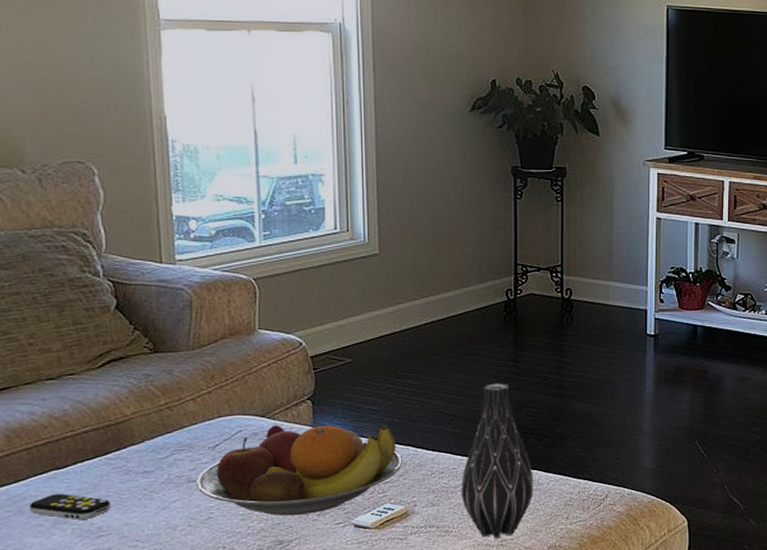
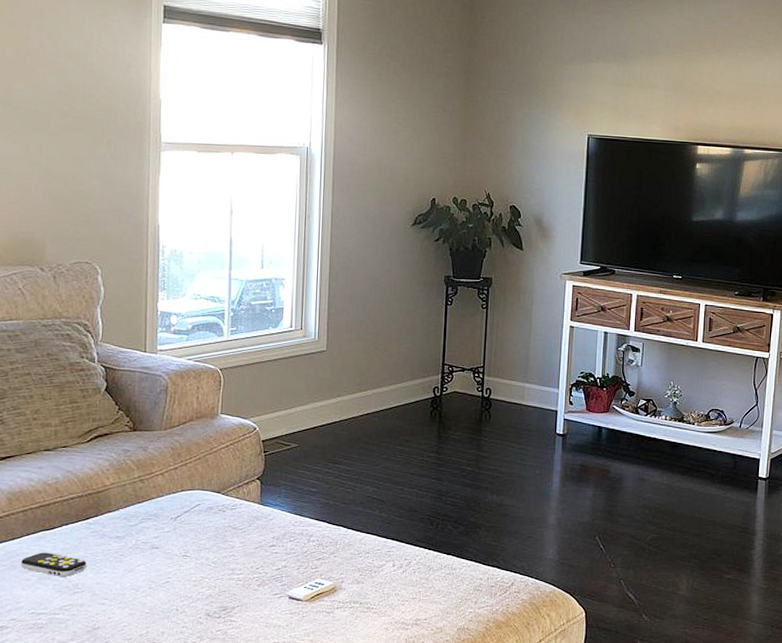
fruit bowl: present [196,425,402,516] -> none [159,501,334,585]
vase: present [460,383,534,538] -> none [383,472,448,617]

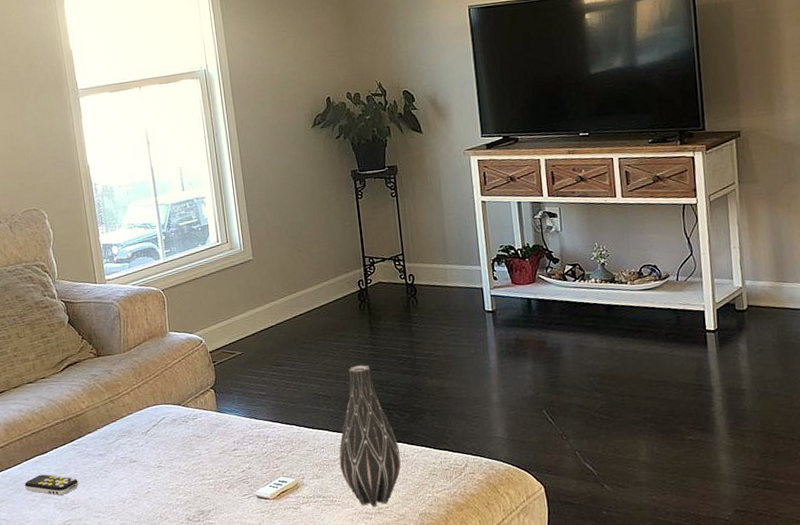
vase: none [383,472,448,617] -> present [338,365,401,507]

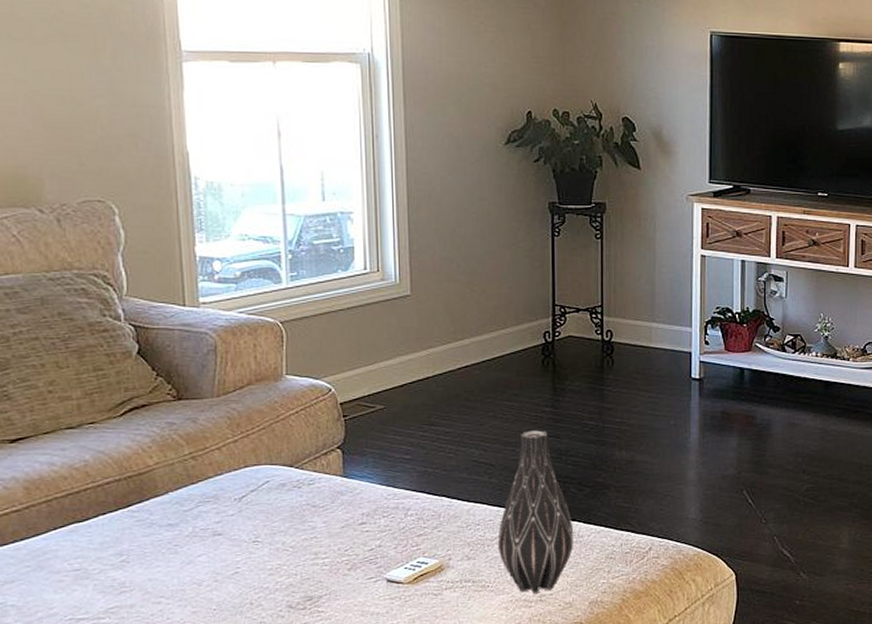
remote control: present [25,474,79,495] -> none [50,548,133,575]

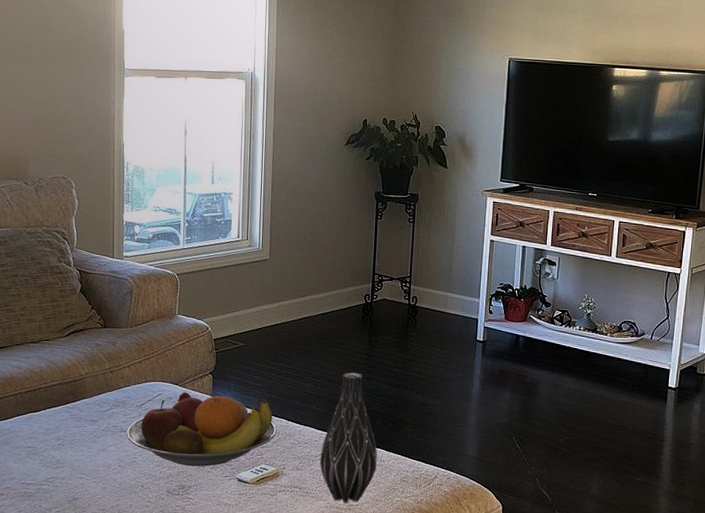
fruit bowl: none [222,475,436,571] -> present [127,392,277,467]

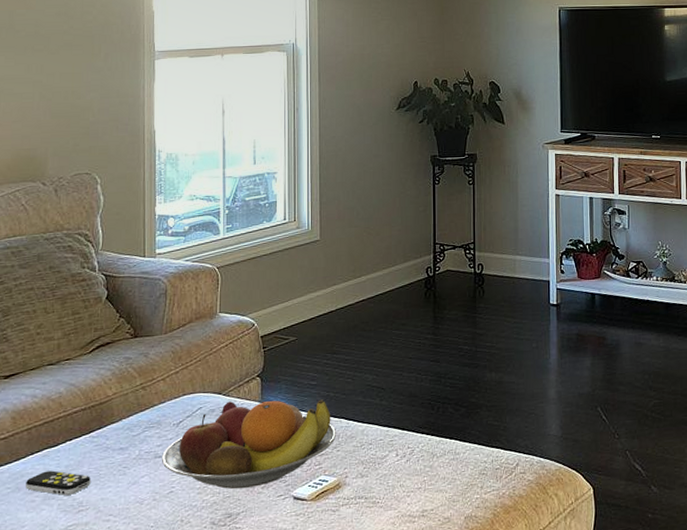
remote control: none [13,431,67,453] -> present [26,470,91,495]
vase: present [319,372,378,503] -> none [386,355,452,509]

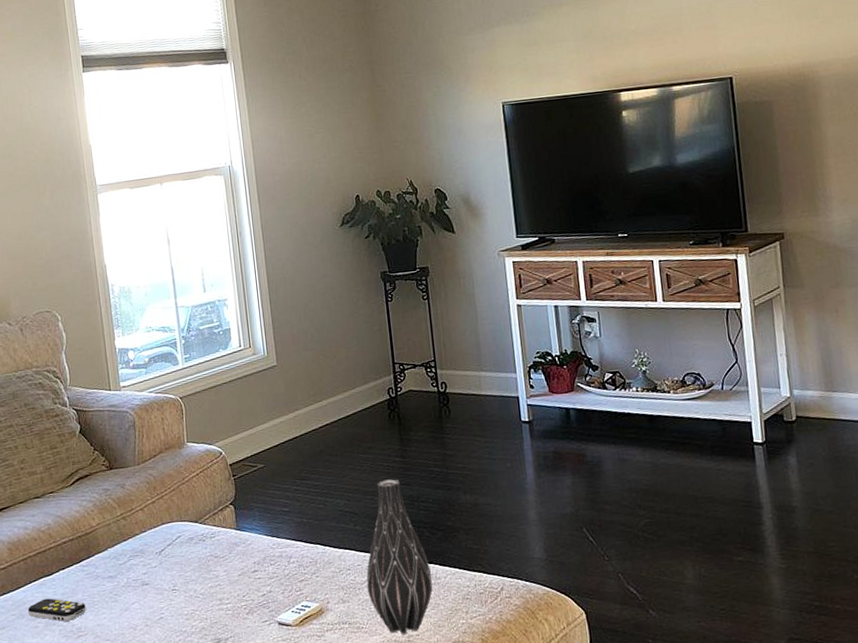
fruit bowl: present [162,399,336,489] -> none [149,525,314,615]
vase: none [386,355,452,509] -> present [366,479,433,634]

